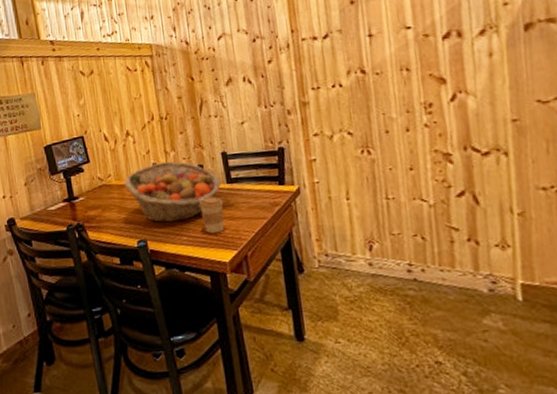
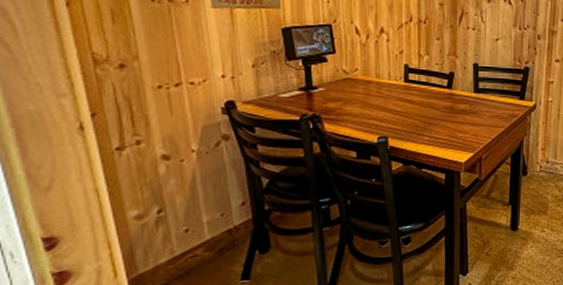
fruit basket: present [124,161,221,223] -> none [371,64,469,122]
coffee cup: present [198,195,224,234] -> none [444,102,468,136]

